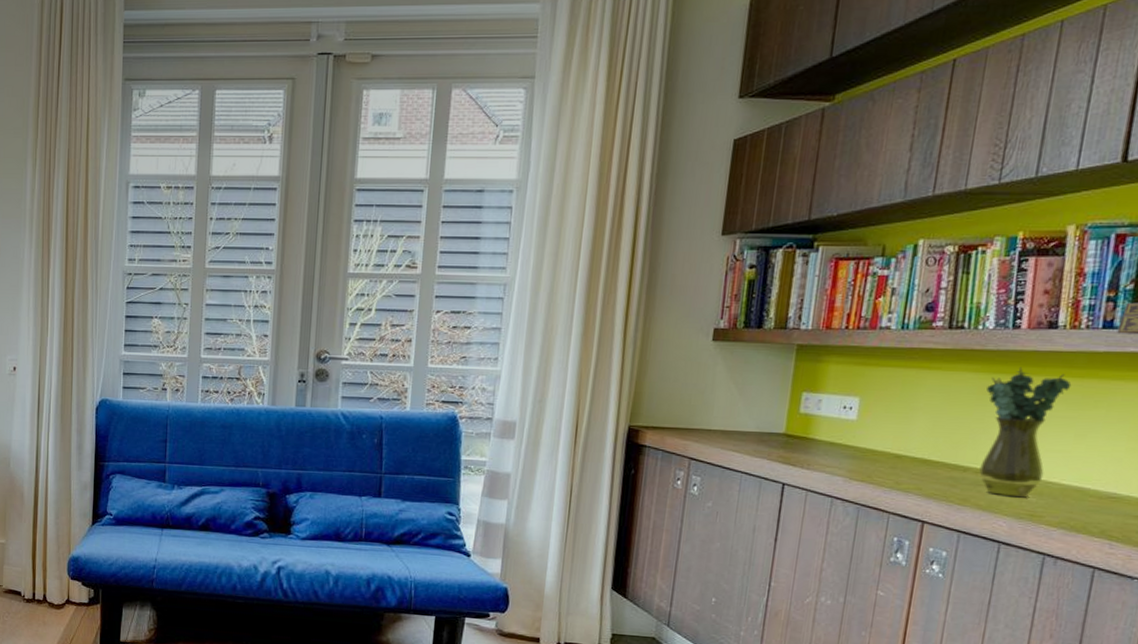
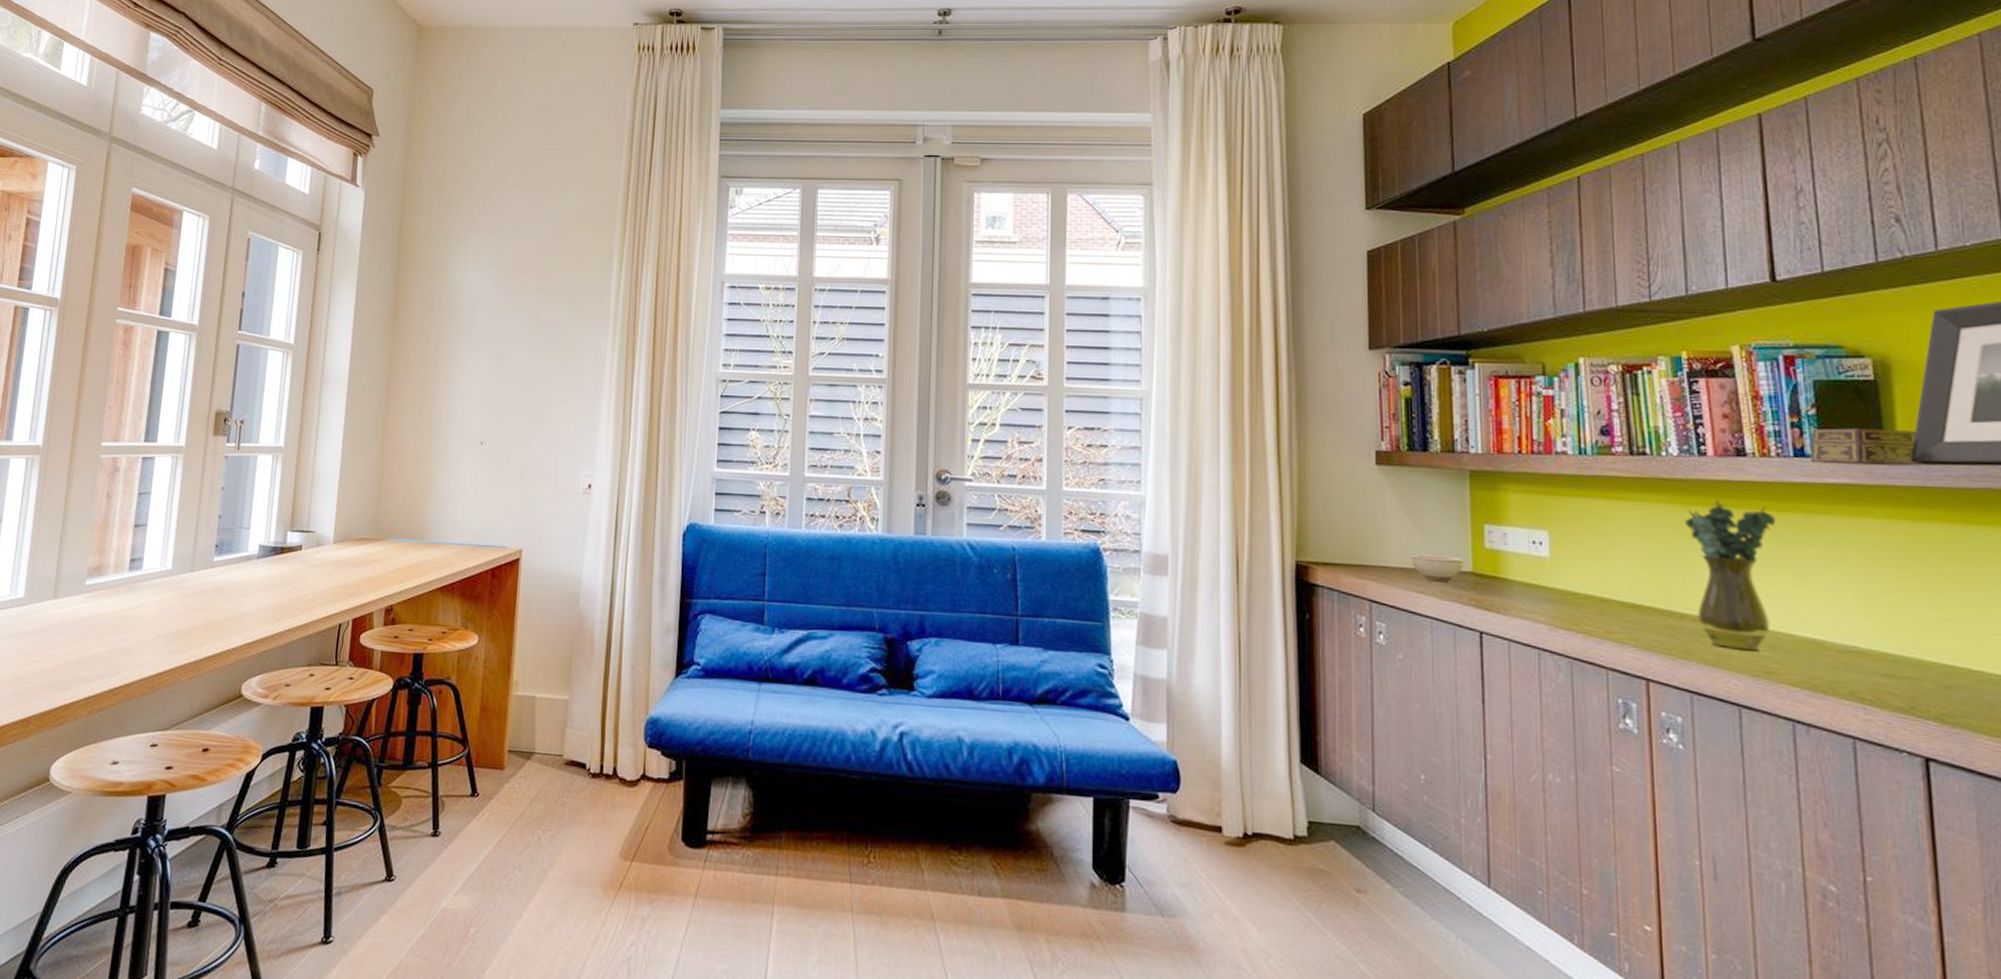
bowl: none [730,418,780,444] -> present [1409,554,1465,584]

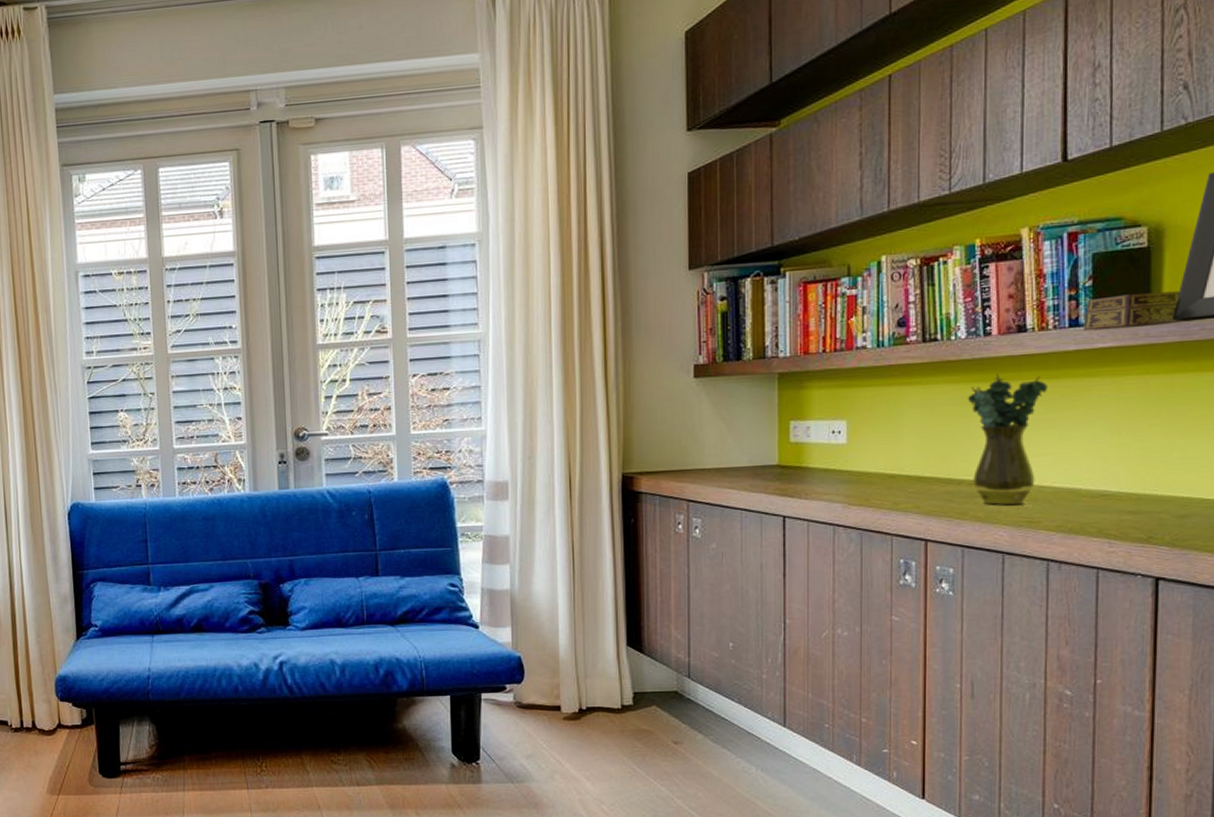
bowl: present [1409,554,1465,584] -> none [723,453,771,479]

